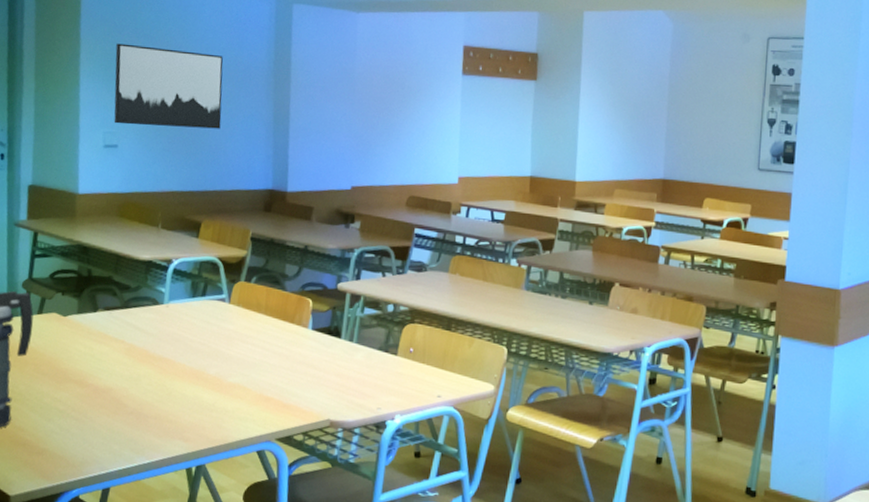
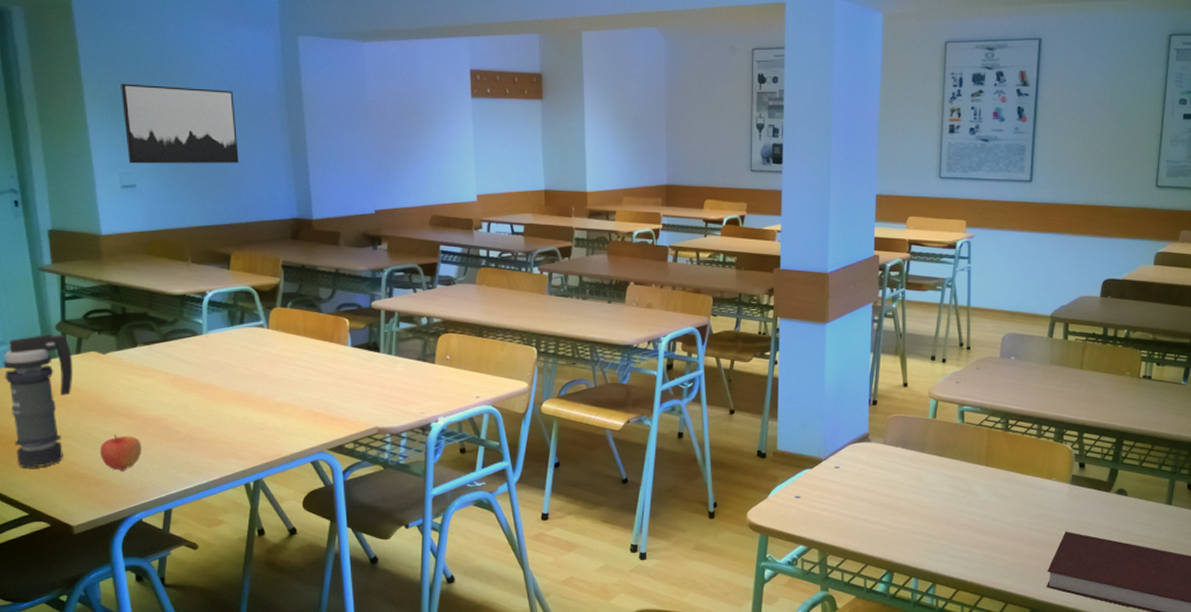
apple: none [46,402,89,442] -> present [99,435,142,471]

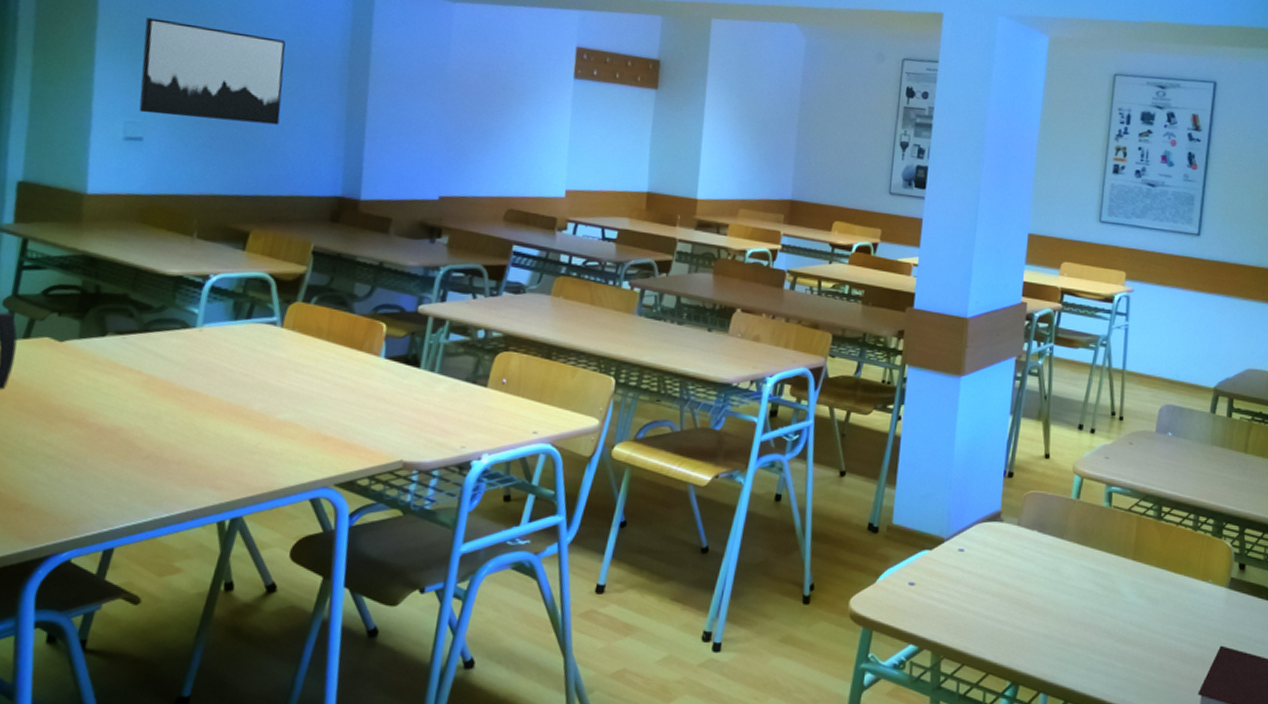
apple: present [99,435,142,471] -> none [29,446,89,494]

